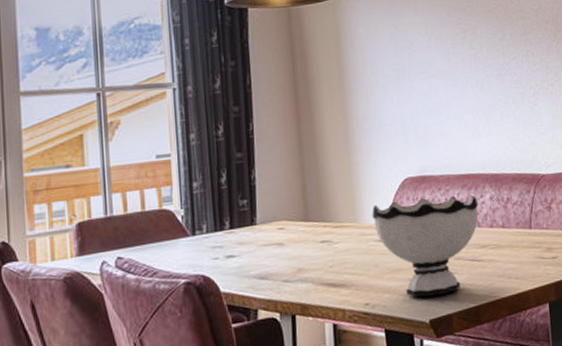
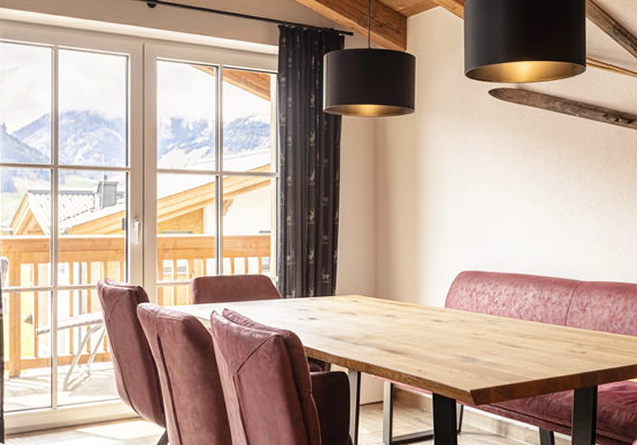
bowl: present [372,196,478,298] -> none [431,290,521,372]

